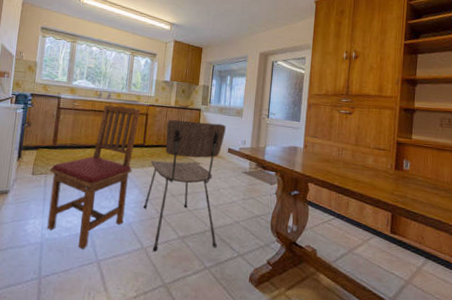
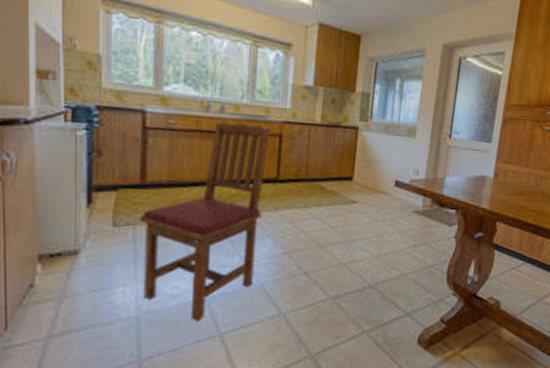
dining chair: present [143,120,226,252] -> none [279,143,393,317]

